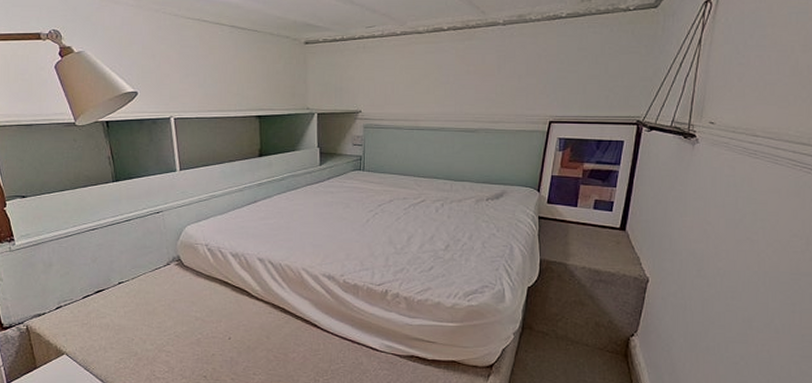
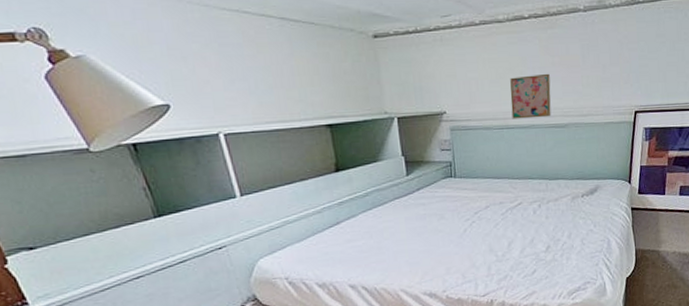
wall art: none [423,81,464,122] -> present [510,73,551,119]

